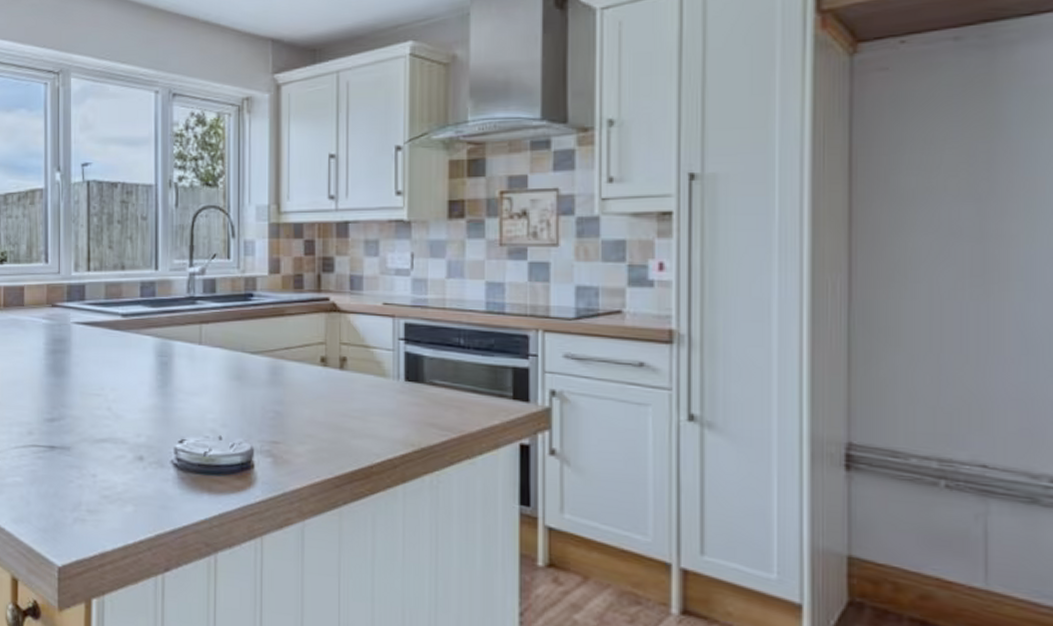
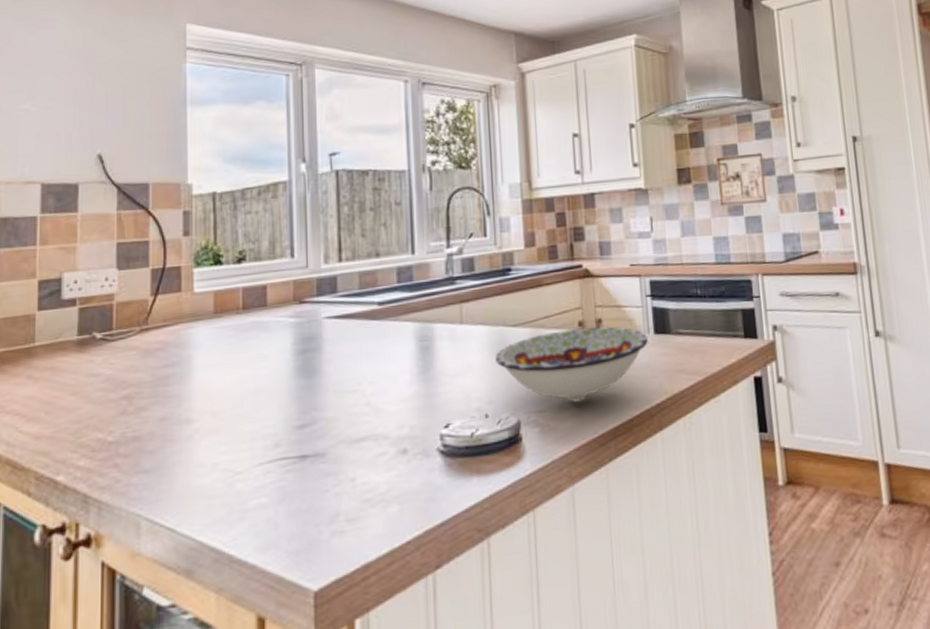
bowl: none [232,363,397,439] -> present [495,327,648,402]

